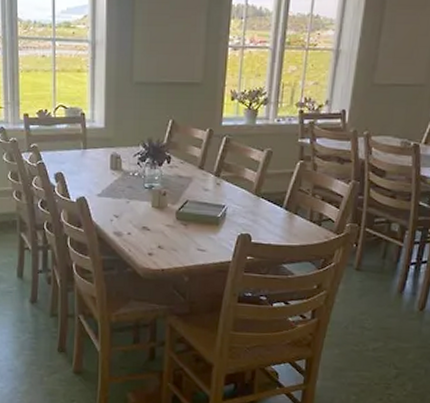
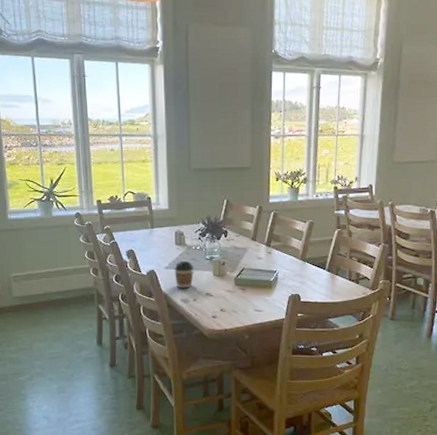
coffee cup: none [108,187,131,220] -> present [174,260,195,289]

